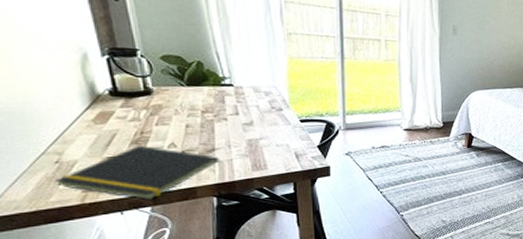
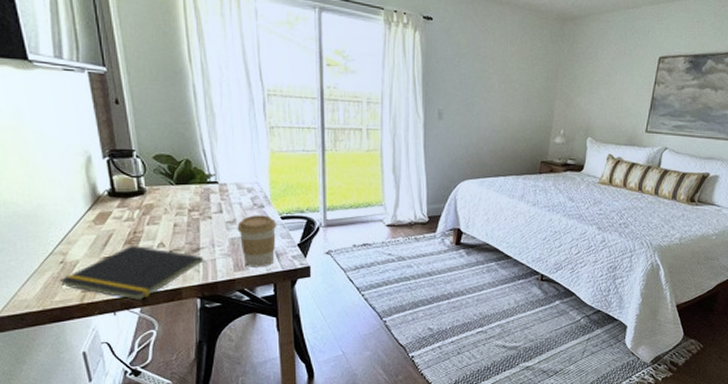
coffee cup: none [254,117,297,167] -> present [237,215,277,267]

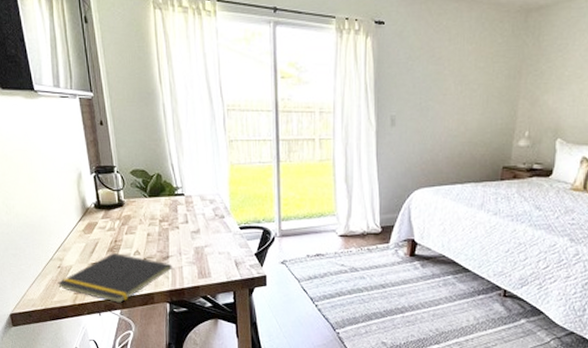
coffee cup: present [237,215,277,267] -> none [201,225,236,275]

